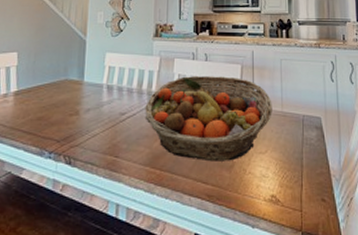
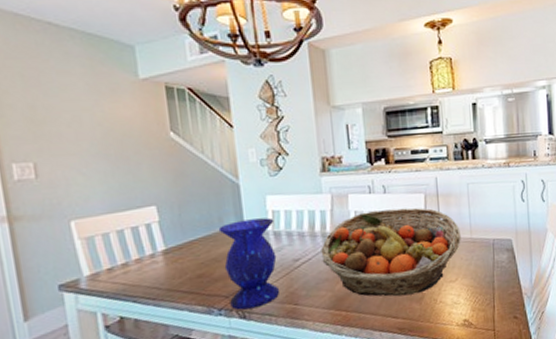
vase: none [60,72,109,156] -> present [218,217,279,311]

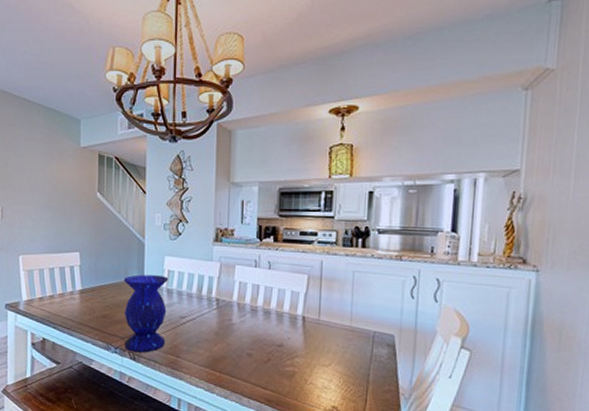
fruit basket: present [321,207,461,297] -> none [204,284,340,371]

